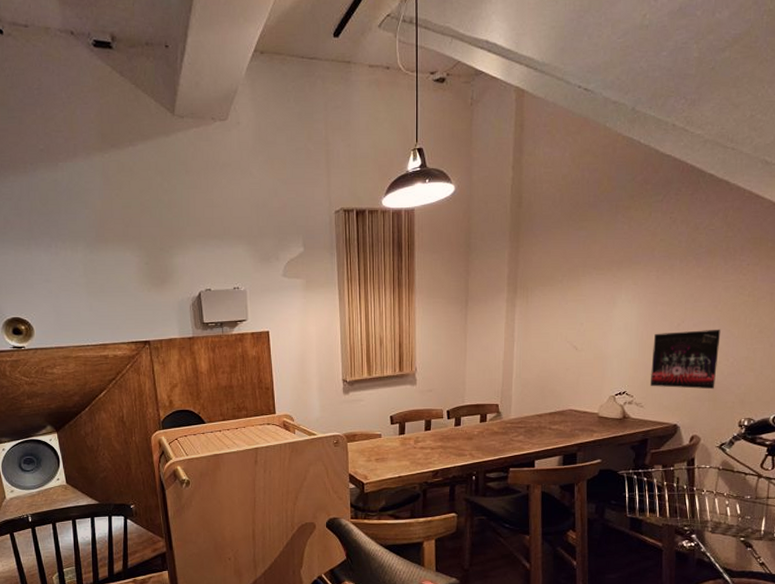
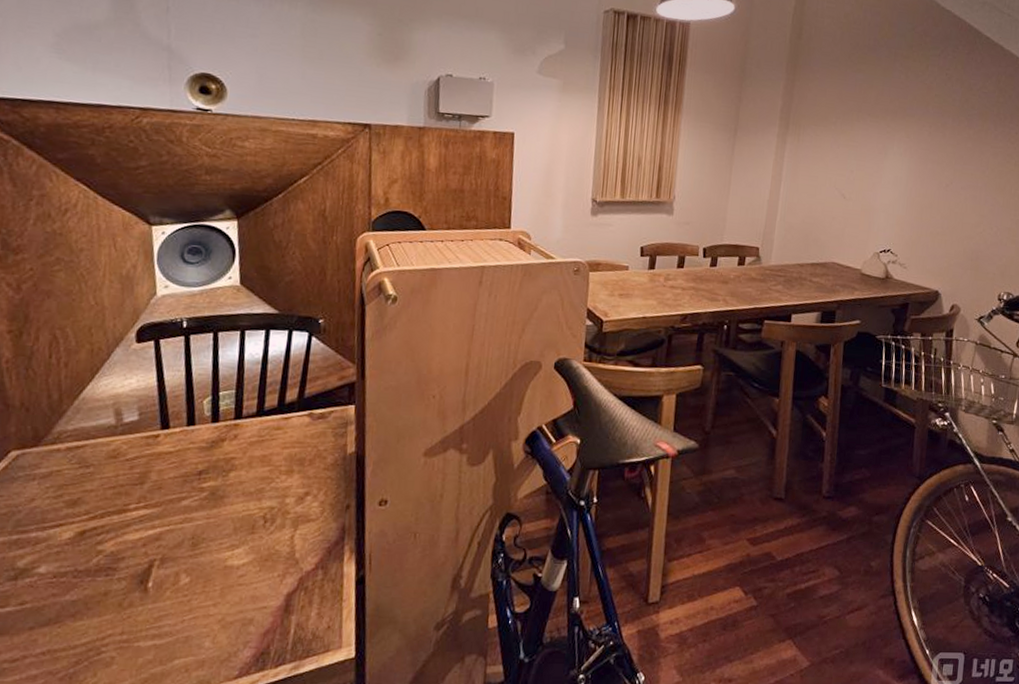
album cover: present [650,329,721,390] -> none [914,191,987,258]

